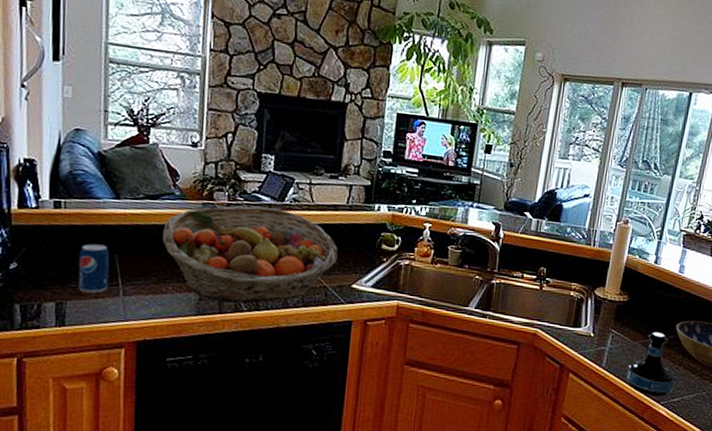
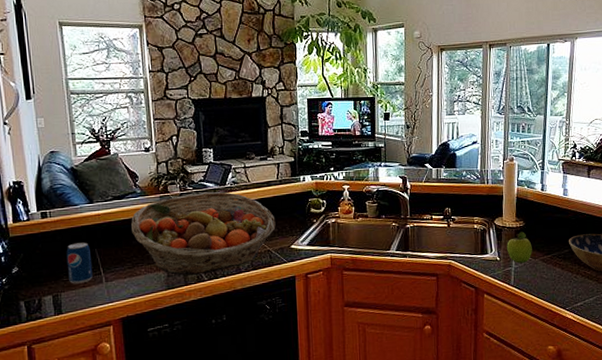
fruit: none [604,307,634,344] -> present [507,231,532,263]
tequila bottle: present [626,332,675,397] -> none [532,248,575,304]

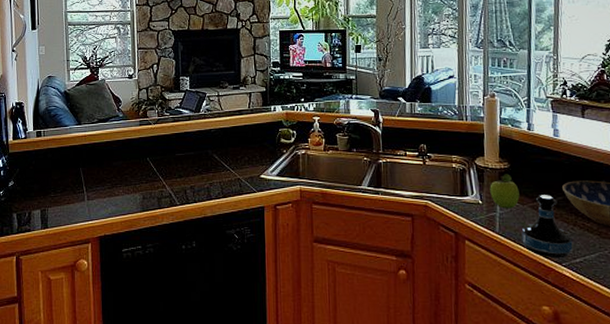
beverage can: present [66,242,93,284] -> none [55,161,77,201]
fruit basket: present [131,192,276,276] -> none [113,119,246,199]
tequila bottle: none [532,248,575,304] -> present [521,195,573,259]

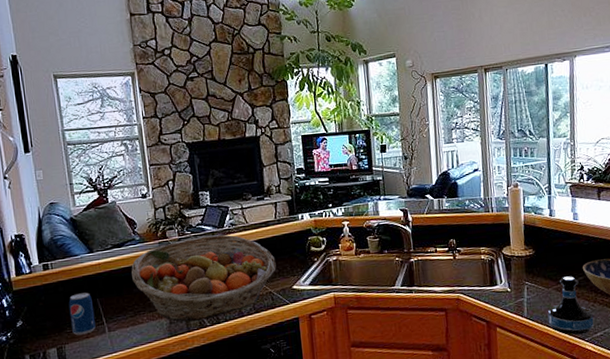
beverage can: none [55,161,77,201] -> present [68,292,96,336]
fruit basket: none [113,119,246,199] -> present [131,234,276,322]
fruit: present [490,174,520,209] -> none [517,260,545,294]

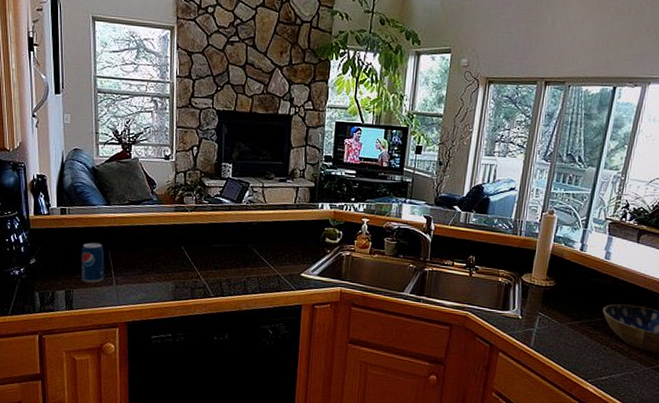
fruit basket: present [131,234,276,322] -> none [145,207,288,290]
tequila bottle: present [547,276,594,335] -> none [554,315,603,375]

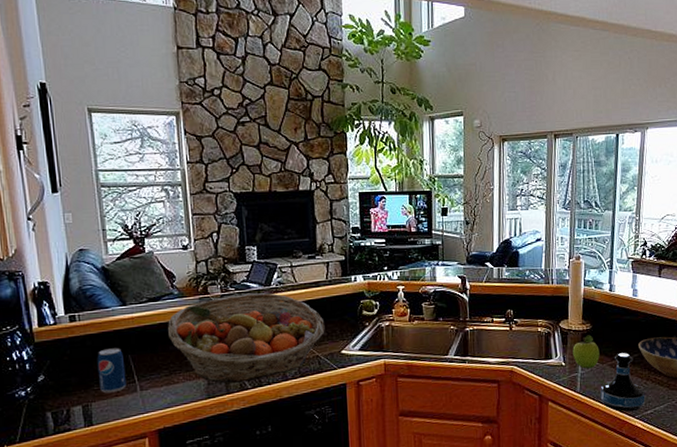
fruit basket: none [145,207,288,290] -> present [168,293,325,383]
fruit: none [531,292,560,326] -> present [572,335,600,369]
tequila bottle: none [554,315,603,375] -> present [600,353,645,412]

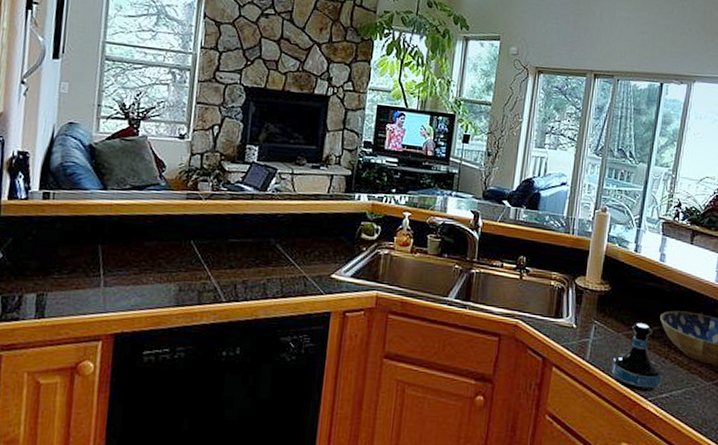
beverage can: present [97,348,127,394] -> none [60,234,93,285]
fruit basket: present [168,293,325,383] -> none [146,195,318,294]
fruit: present [572,335,600,369] -> none [586,297,616,336]

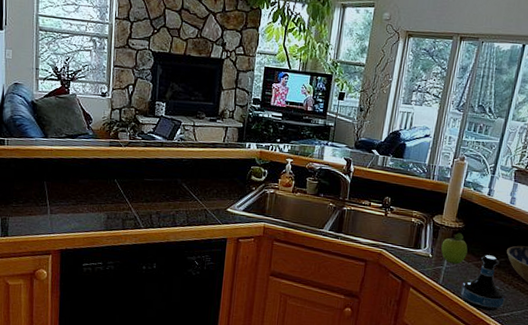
fruit: none [586,297,616,336] -> present [441,233,468,265]

